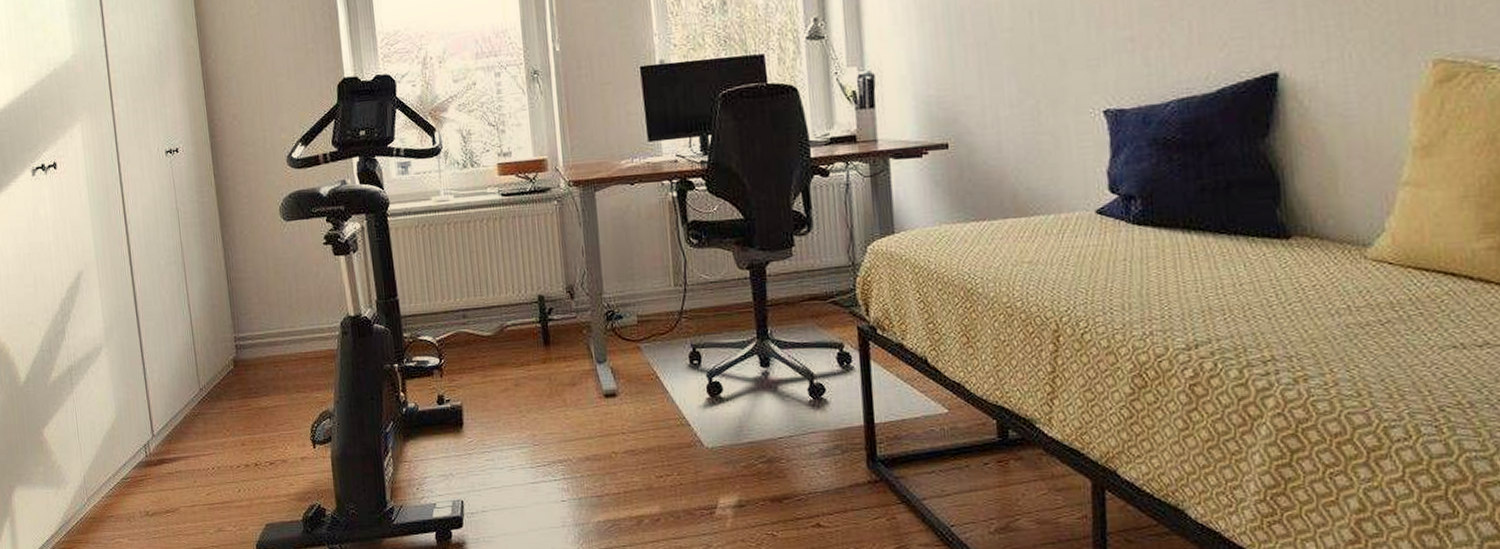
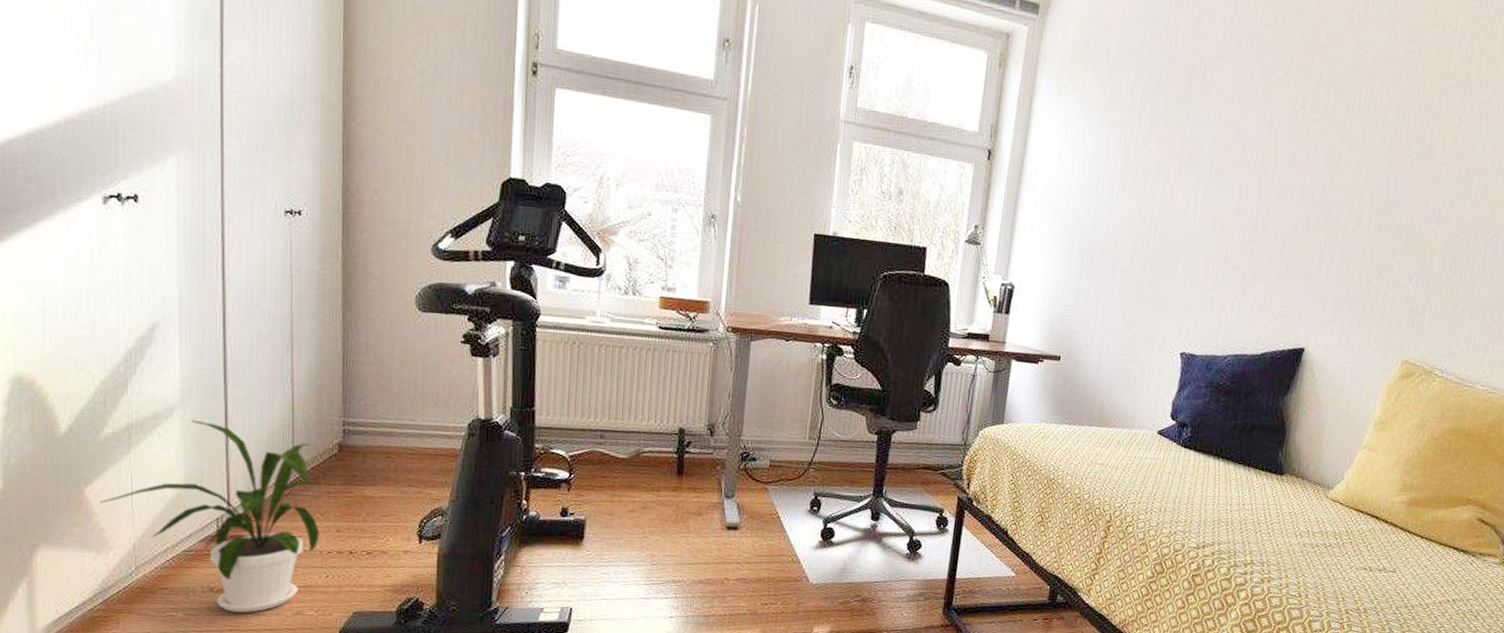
house plant: none [55,354,229,534] -> present [100,419,321,613]

